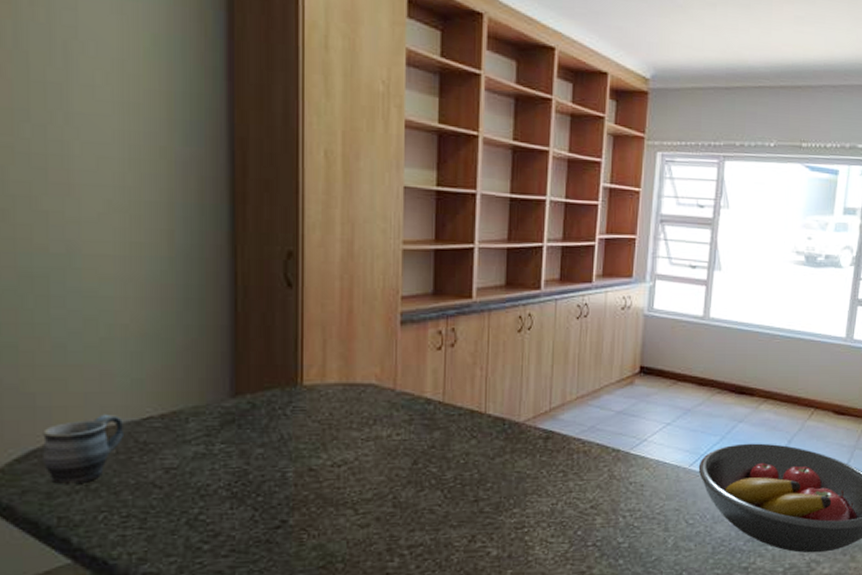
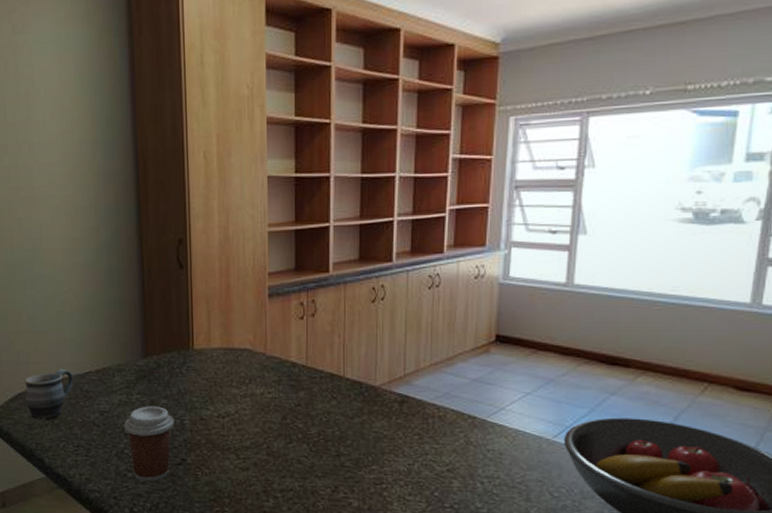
coffee cup: none [201,457,273,553] -> present [124,406,174,481]

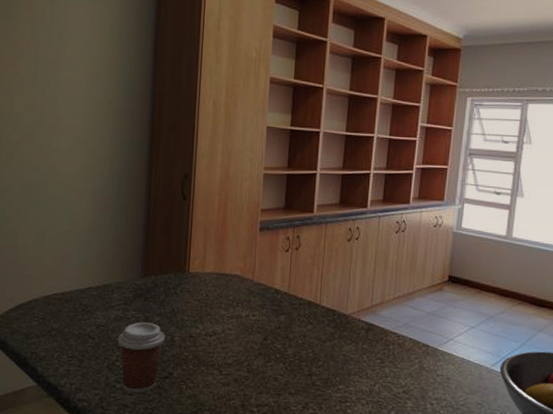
mug: present [25,368,74,420] -> none [25,283,75,331]

